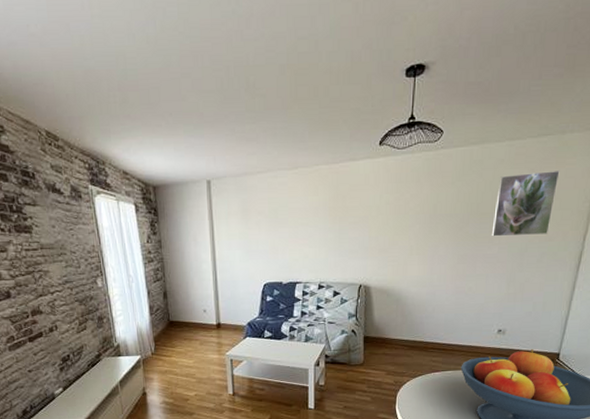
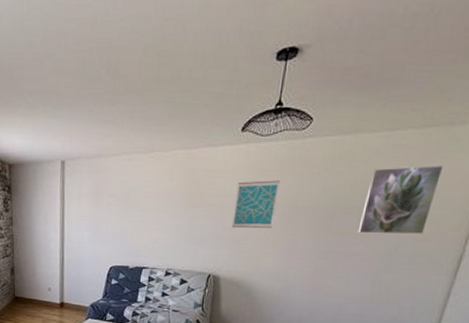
wall art: none [377,191,419,239] -> present [231,180,281,229]

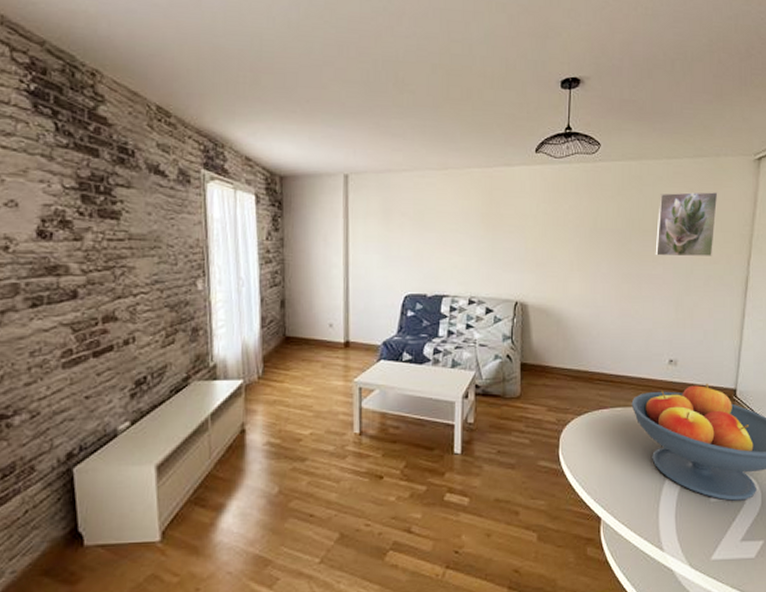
wall art: present [231,180,281,229] -> none [534,202,578,251]

